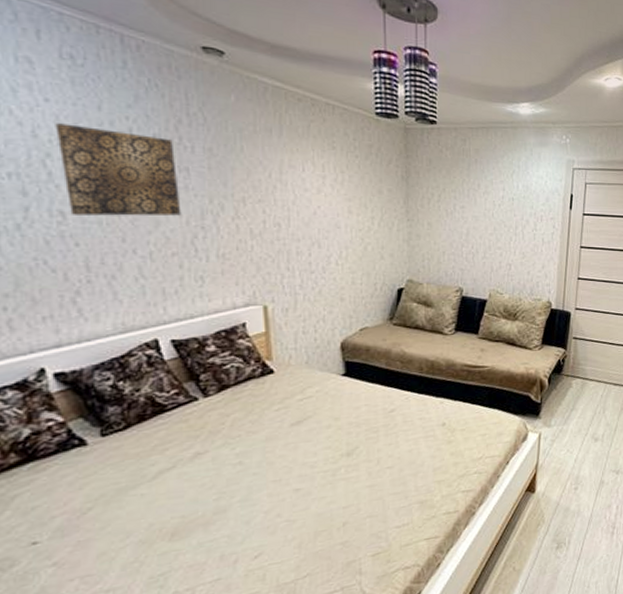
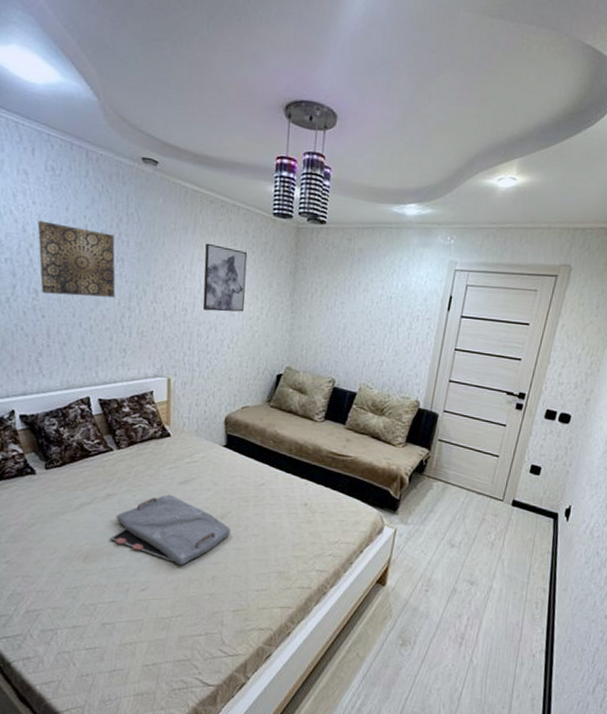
serving tray: none [204,439,360,519] -> present [109,494,230,566]
wall art: none [297,147,351,224] -> present [202,243,248,312]

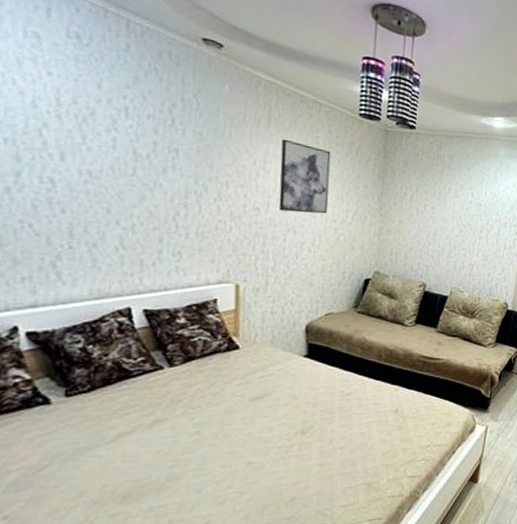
wall art: present [37,221,116,298] -> none [55,96,167,193]
serving tray: present [109,494,230,566] -> none [158,413,312,492]

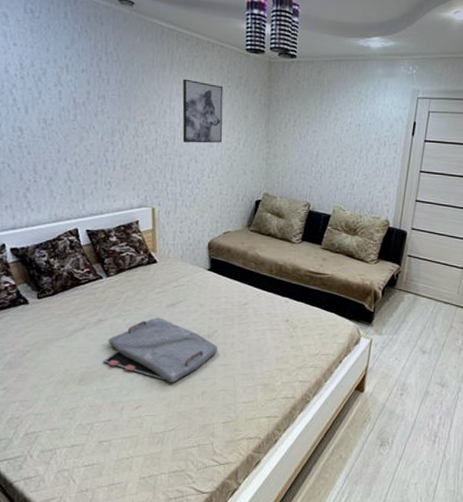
serving tray: none [158,413,312,492] -> present [102,317,217,383]

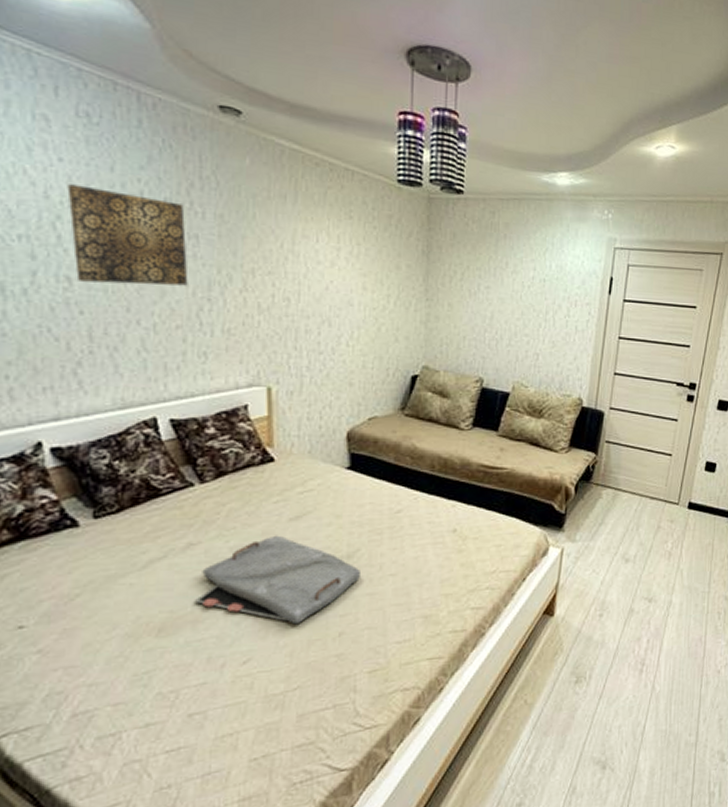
wall art: none [19,62,98,133] -> present [67,184,188,286]
wall art: present [182,79,223,143] -> none [310,215,367,301]

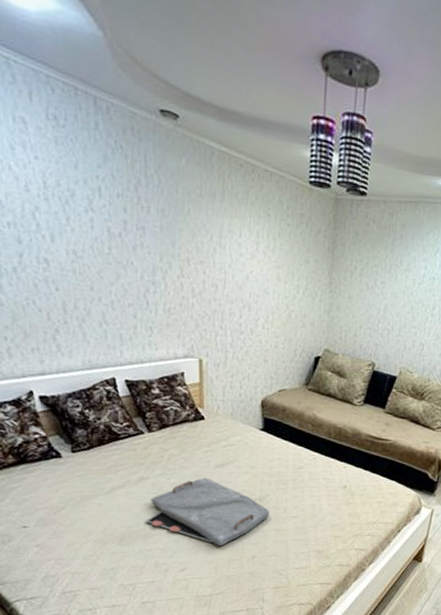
wall art: present [67,184,188,286] -> none [43,179,137,271]

